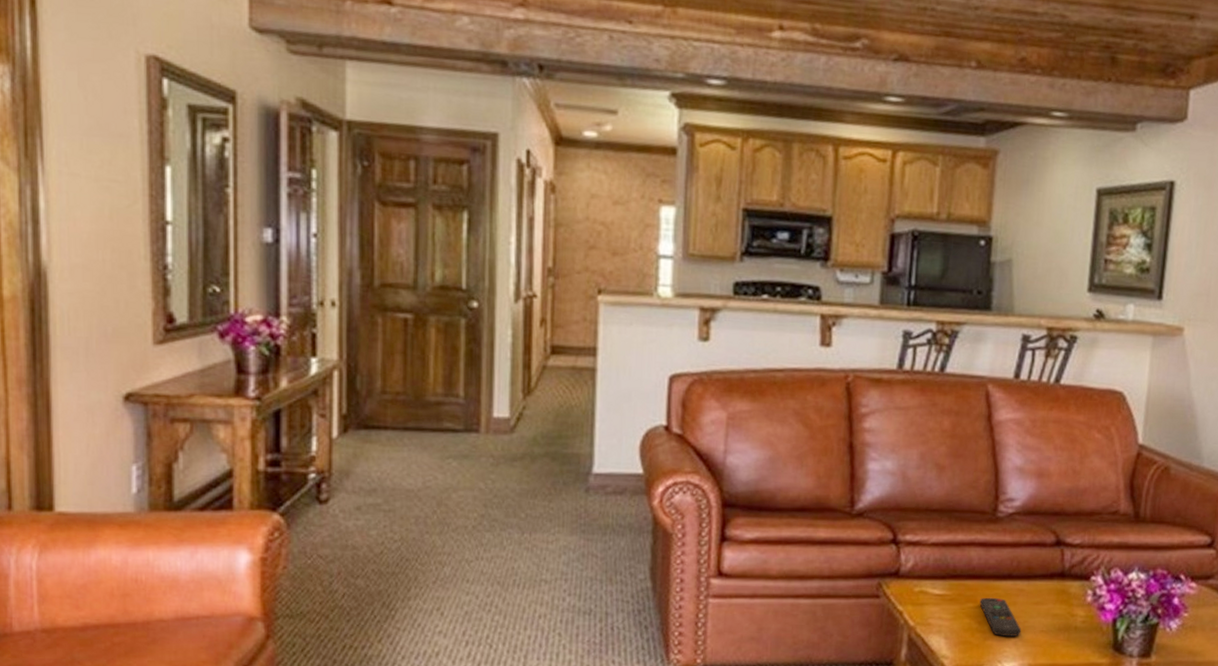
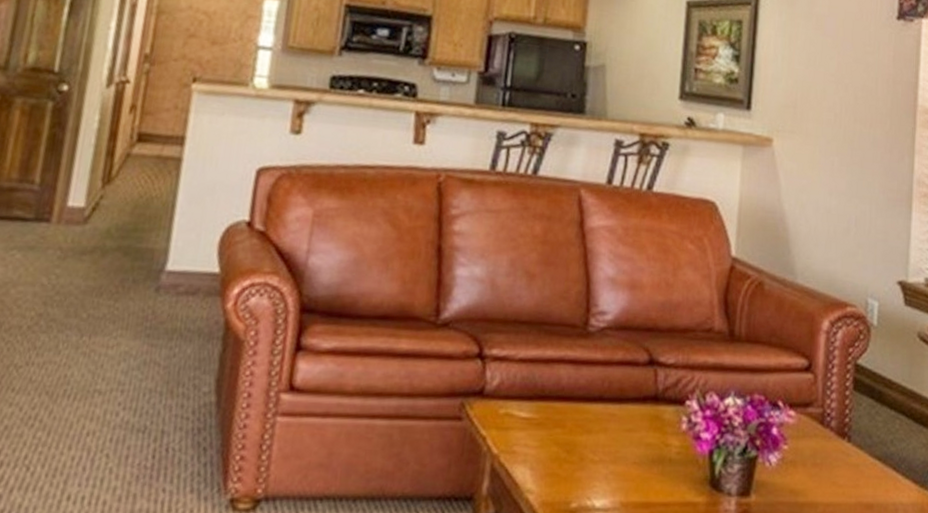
remote control: present [979,597,1022,636] -> none [568,422,613,469]

